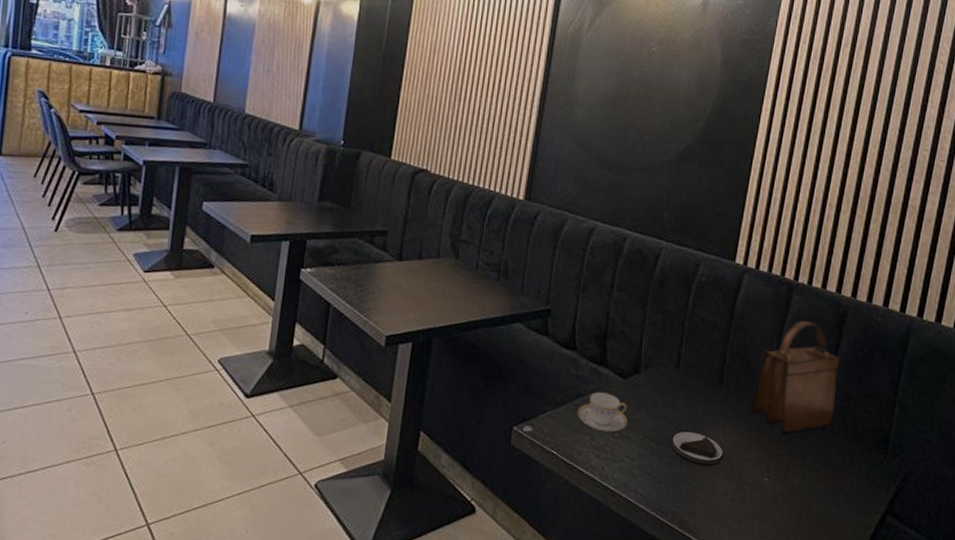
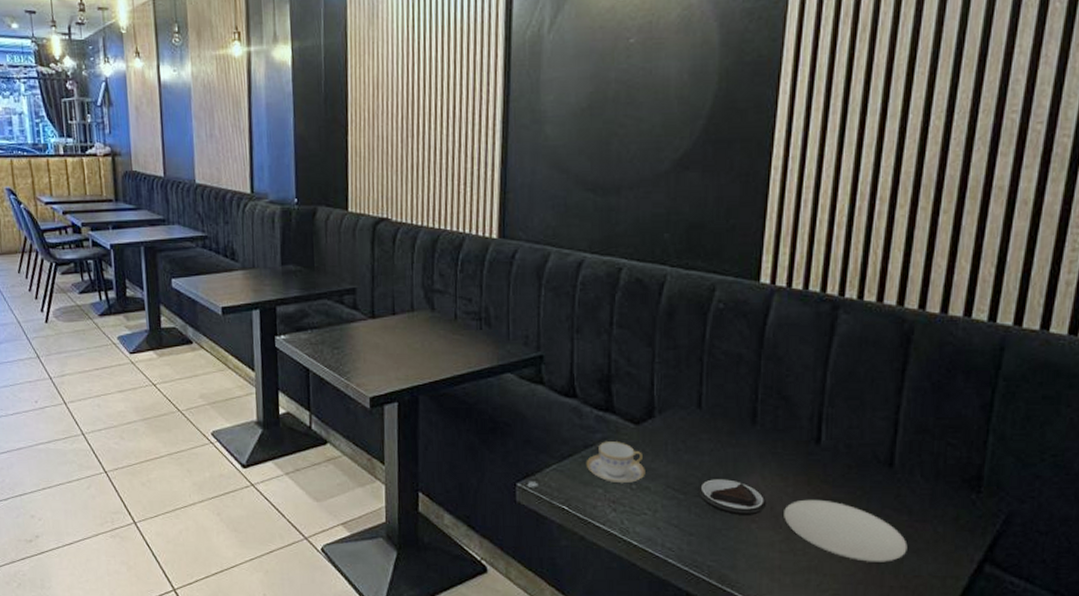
plate: none [737,453,831,512] -> present [784,499,908,562]
handbag: present [751,320,841,434] -> none [796,342,910,476]

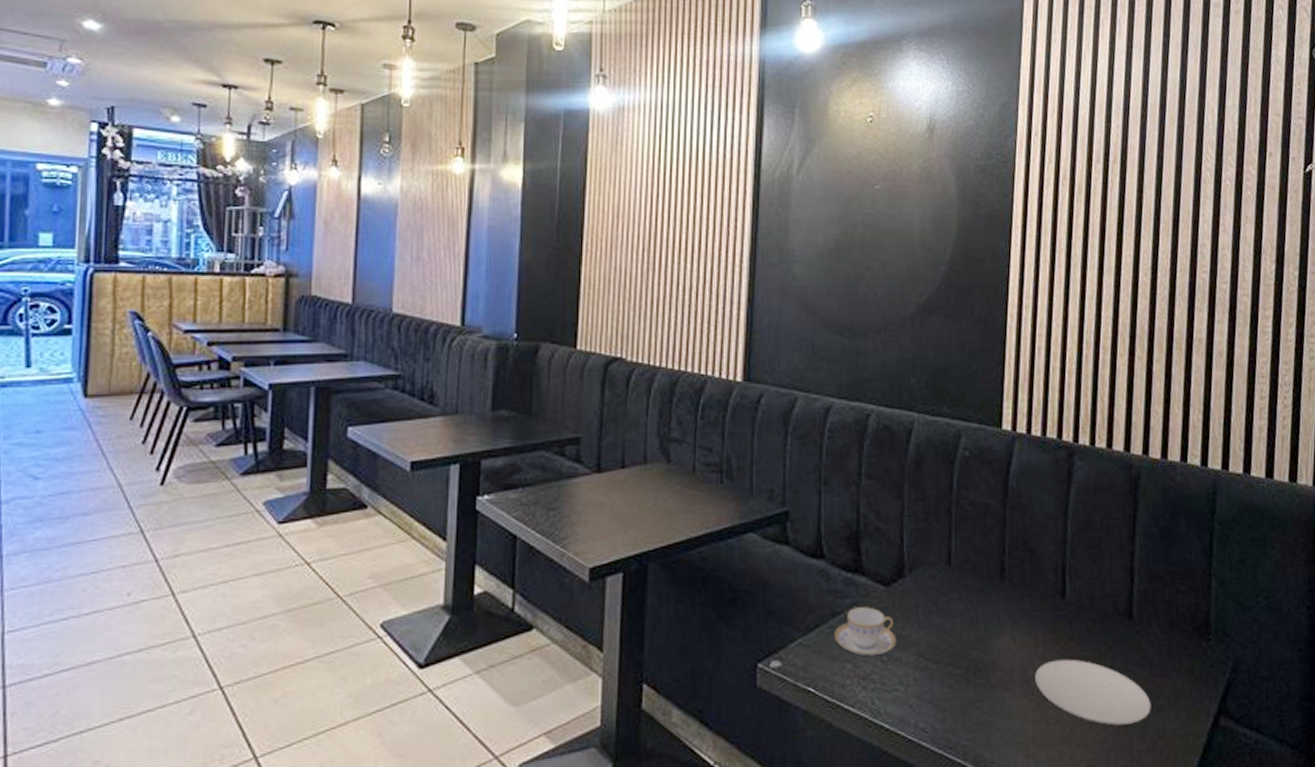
cake slice: present [699,479,766,515] -> none [951,643,1018,684]

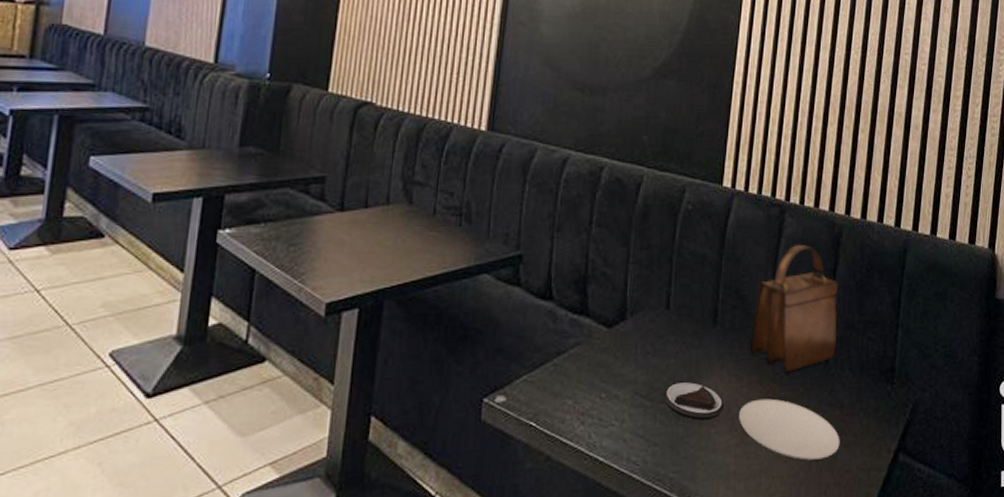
teacup: present [833,607,896,657] -> none [557,347,615,394]
cake slice: none [951,643,1018,684] -> present [664,382,724,420]
handbag: none [1043,489,1141,631] -> present [750,244,840,374]

